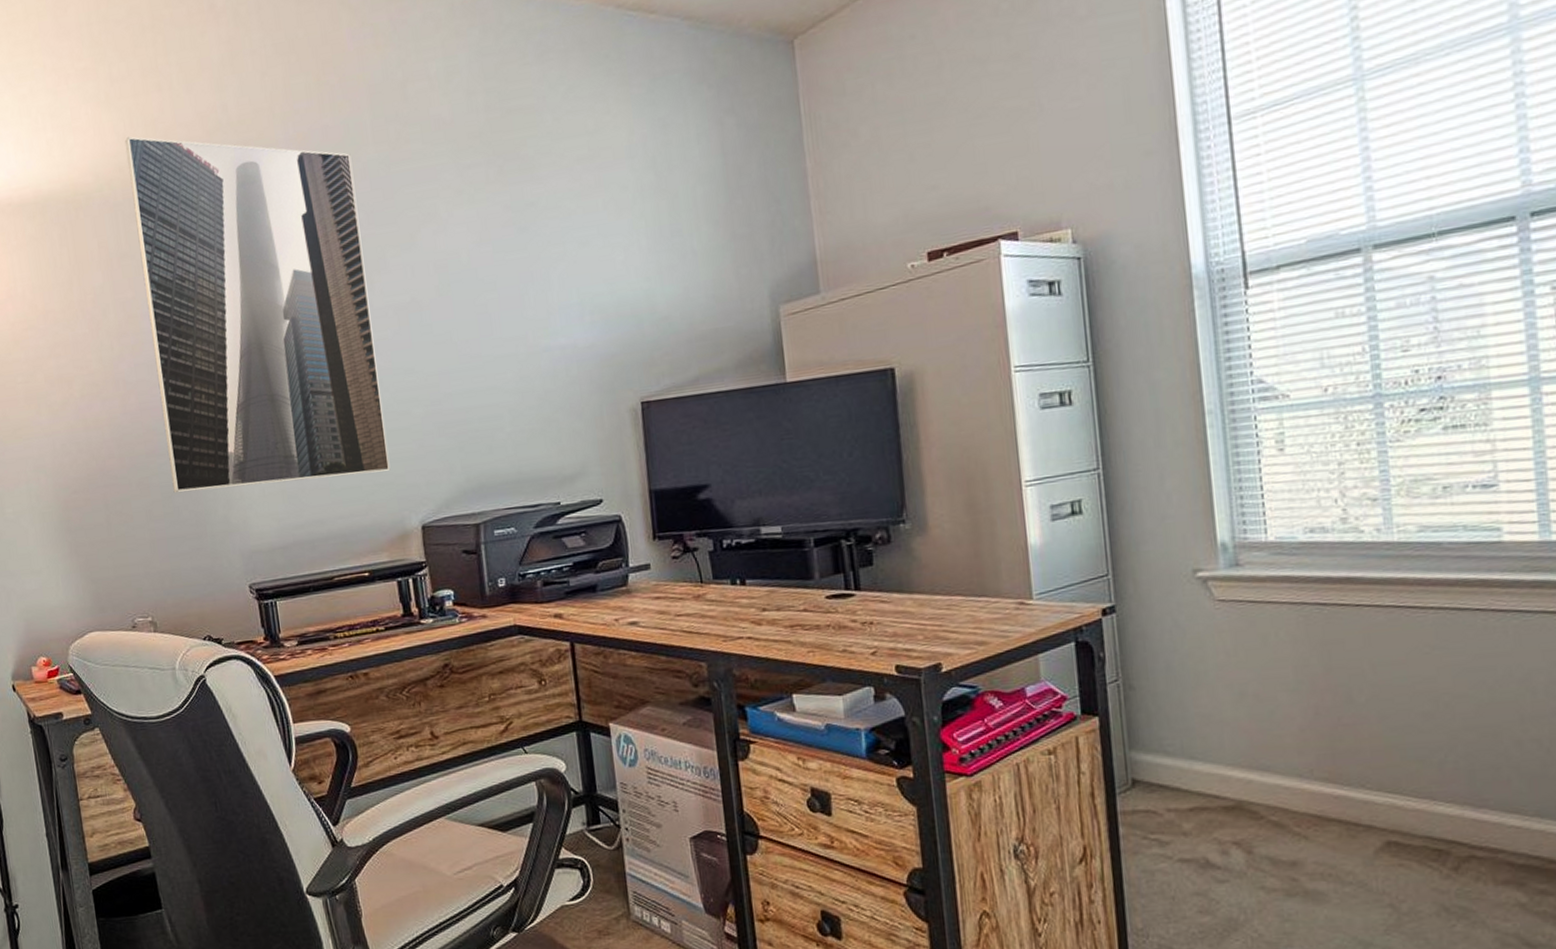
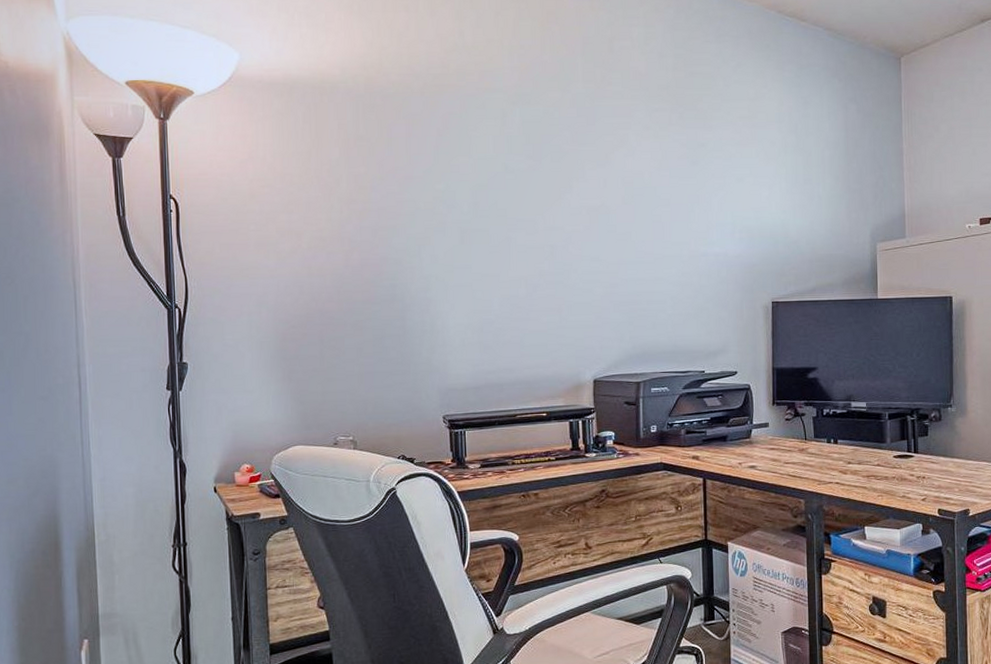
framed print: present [124,136,391,493] -> none [371,43,572,336]

